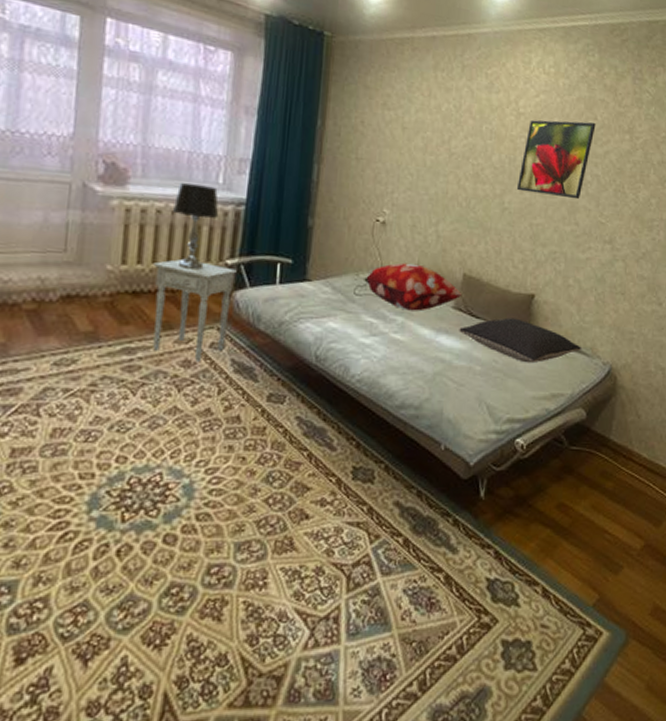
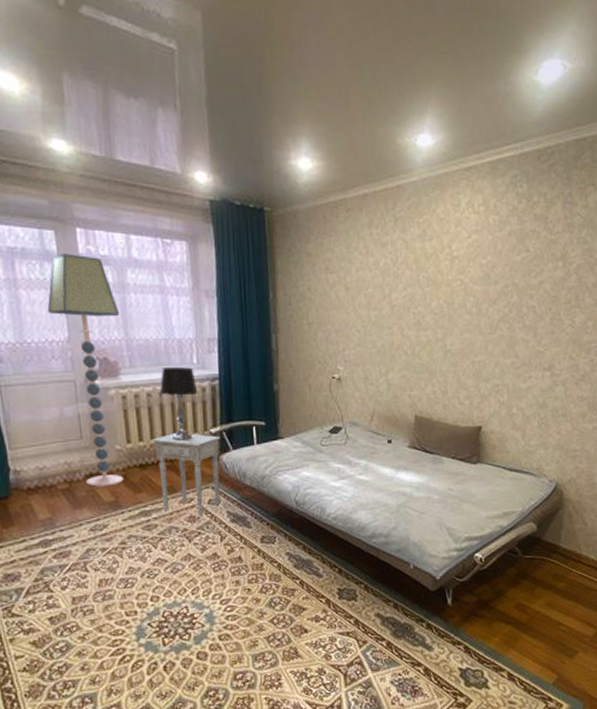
floor lamp: none [53,41,141,313] -> present [47,254,123,487]
decorative pillow: present [366,262,463,311] -> none [329,412,416,454]
pillow: present [459,317,581,364] -> none [416,449,528,488]
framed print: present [516,119,596,200] -> none [456,254,528,333]

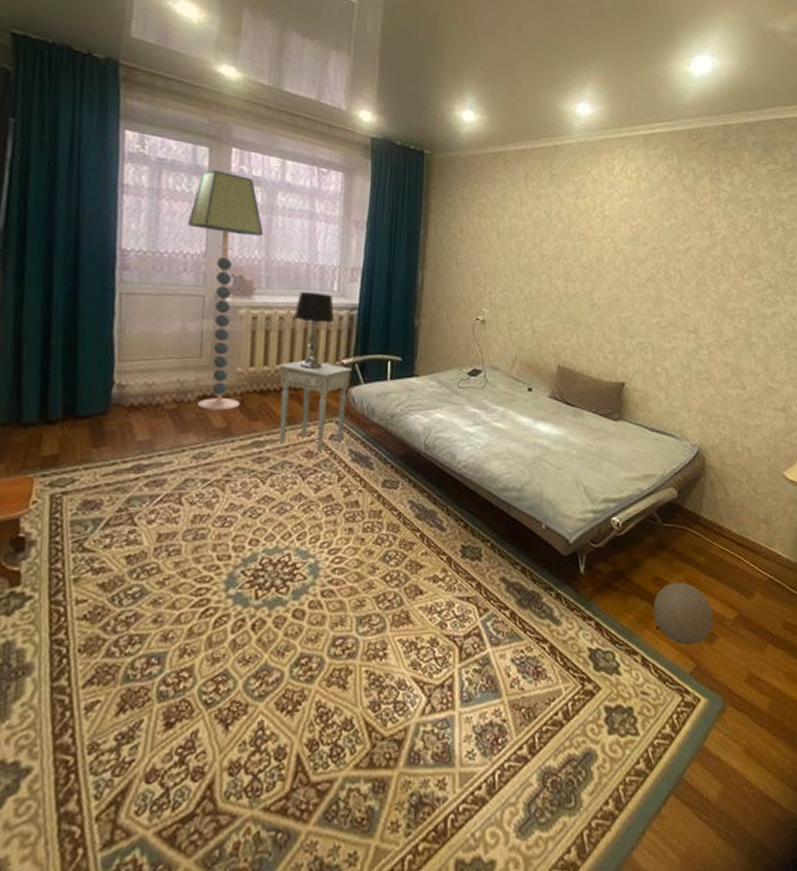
ball: none [517,606,573,661] -> present [653,582,714,645]

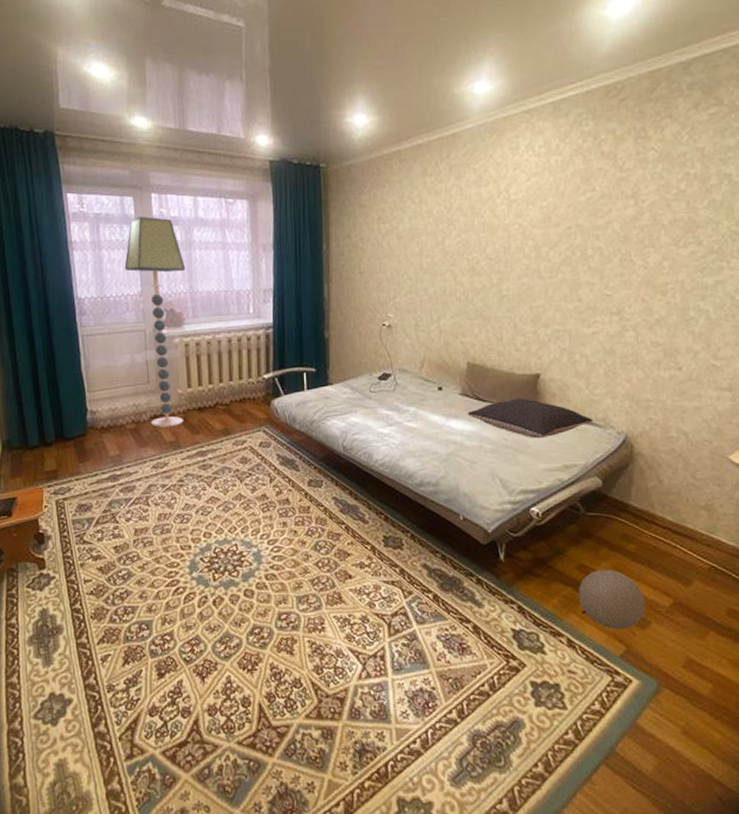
nightstand: present [278,359,352,452] -> none [210,378,272,458]
table lamp: present [294,292,335,369] -> none [219,316,254,386]
pillow: none [555,405,670,447] -> present [467,398,593,439]

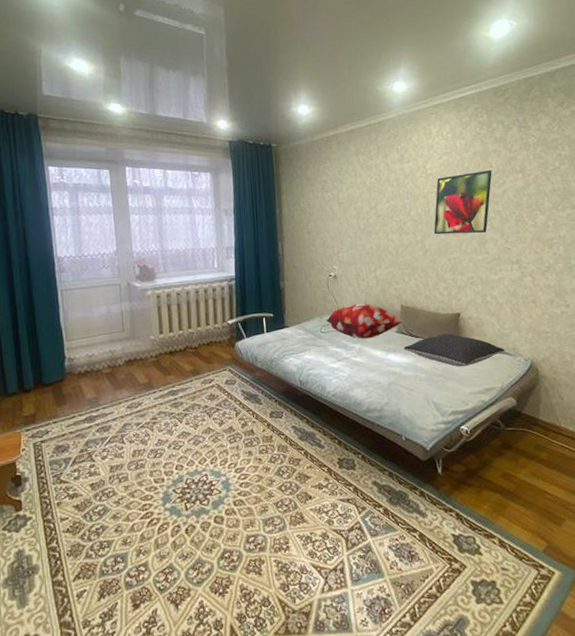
floor lamp: present [124,216,186,428] -> none [101,186,157,371]
decorative pillow: none [379,359,468,401] -> present [328,303,403,339]
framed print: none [513,194,595,277] -> present [433,169,492,235]
ball: present [578,569,646,629] -> none [504,475,560,528]

